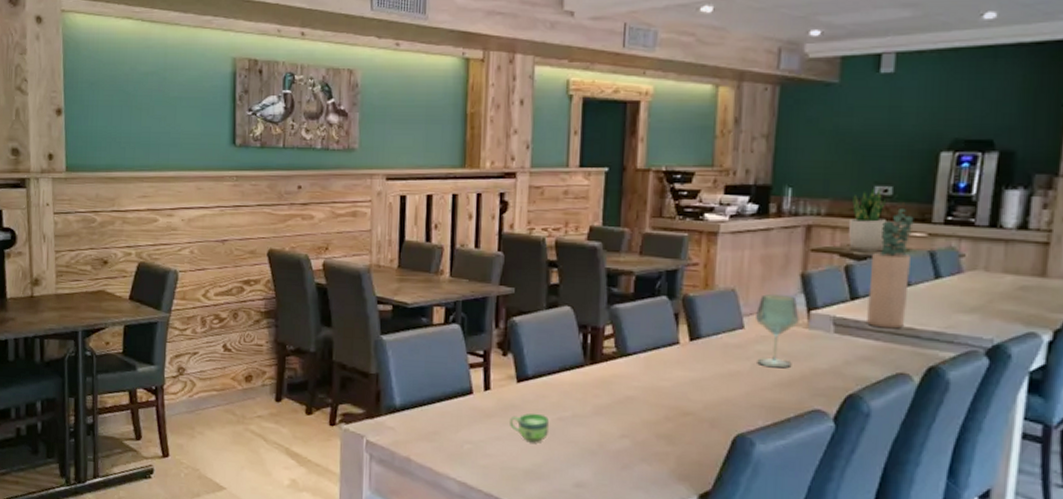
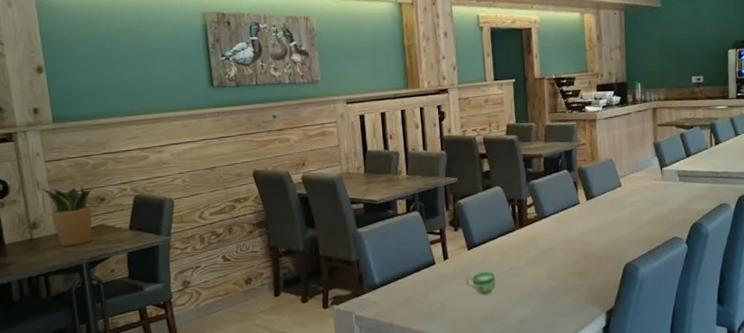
potted plant: none [42,241,98,311] -> present [36,184,94,247]
wine glass: present [756,294,799,368] -> none [628,159,656,212]
planter: present [848,188,886,252] -> none [678,78,703,123]
vase: present [867,203,914,329] -> none [696,86,721,174]

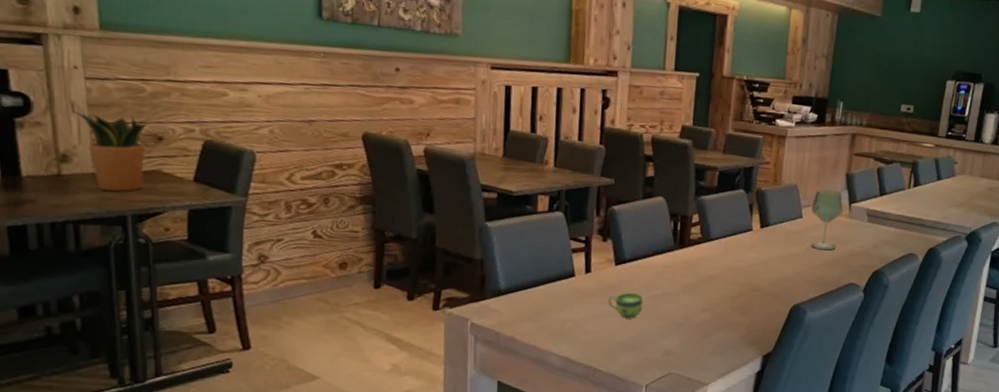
wine glass: none [628,159,656,212] -> present [811,190,843,251]

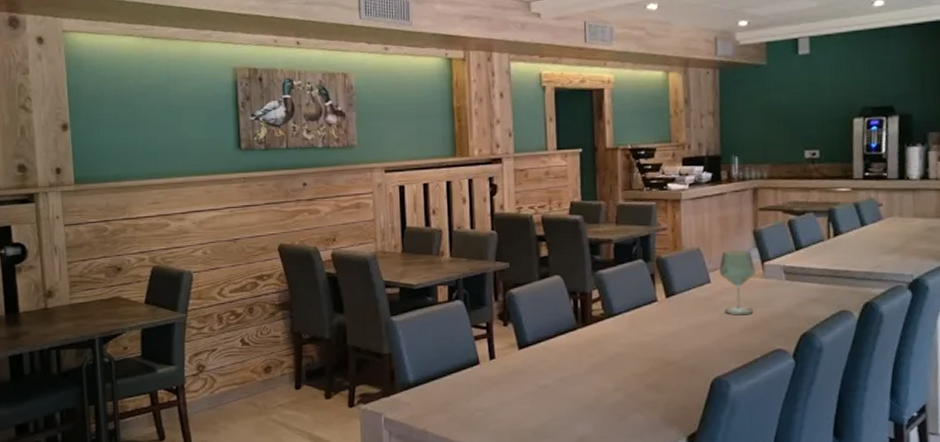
potted plant: present [70,110,150,193] -> none [53,252,111,319]
cup: present [607,292,644,318] -> none [514,376,552,403]

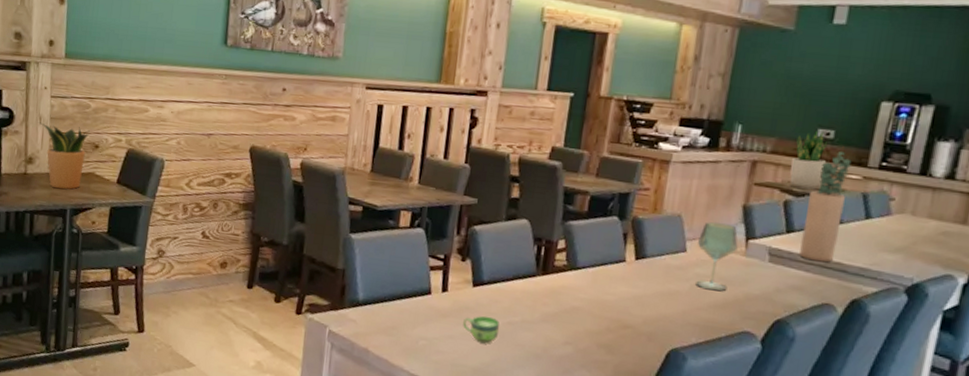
potted plant: none [53,252,111,319] -> present [38,122,91,190]
cup: none [514,376,552,403] -> present [462,316,500,343]
planter: none [786,152,818,207] -> present [789,130,827,190]
vase: none [809,163,842,273] -> present [799,146,852,263]

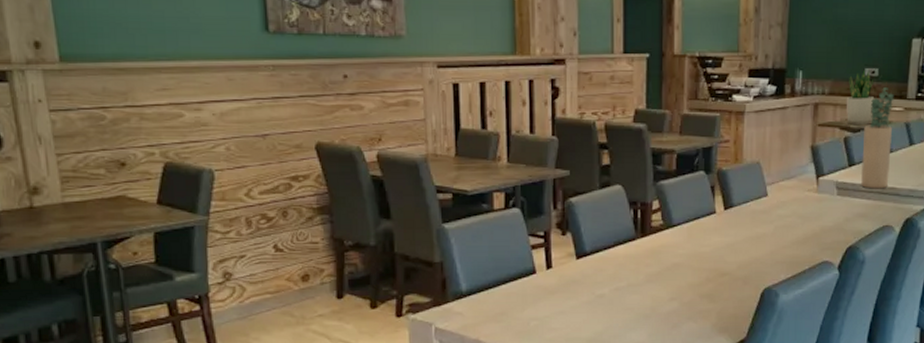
potted plant: present [38,122,91,190] -> none [37,143,112,220]
cup: present [462,316,500,343] -> none [570,286,608,312]
wine glass: present [695,222,738,291] -> none [777,165,810,229]

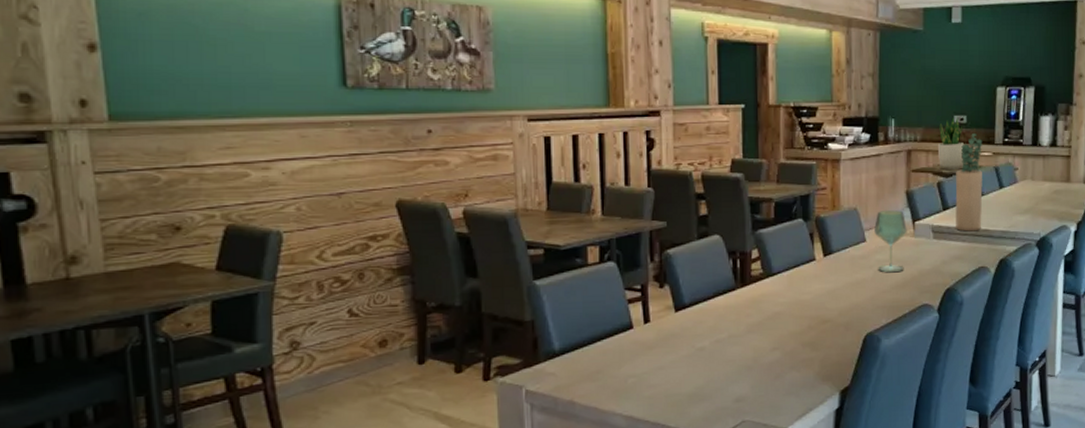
wine glass: none [777,165,810,229] -> present [874,210,907,273]

